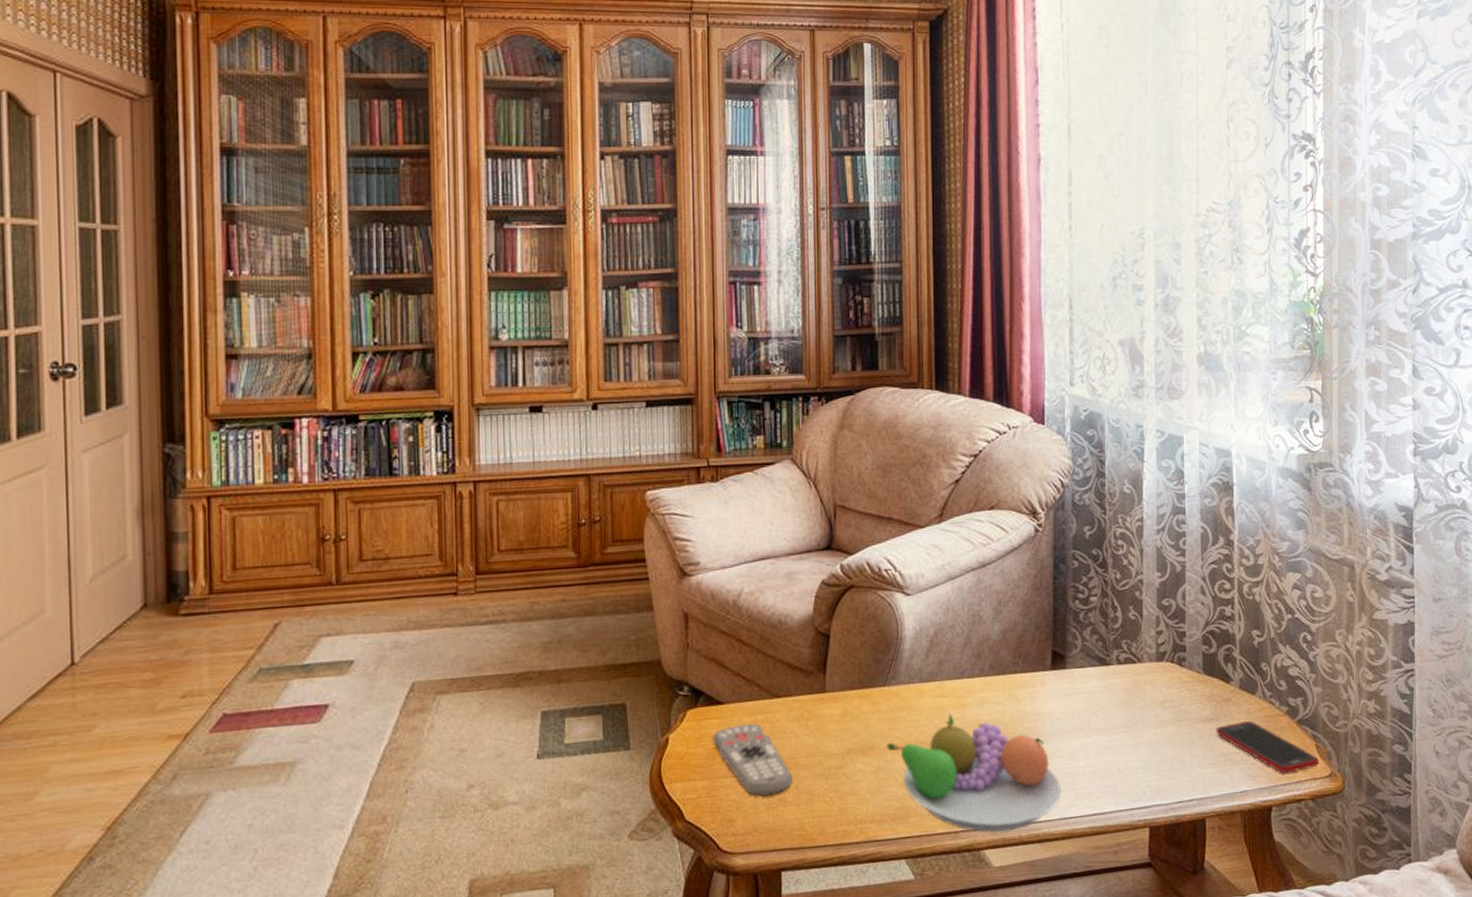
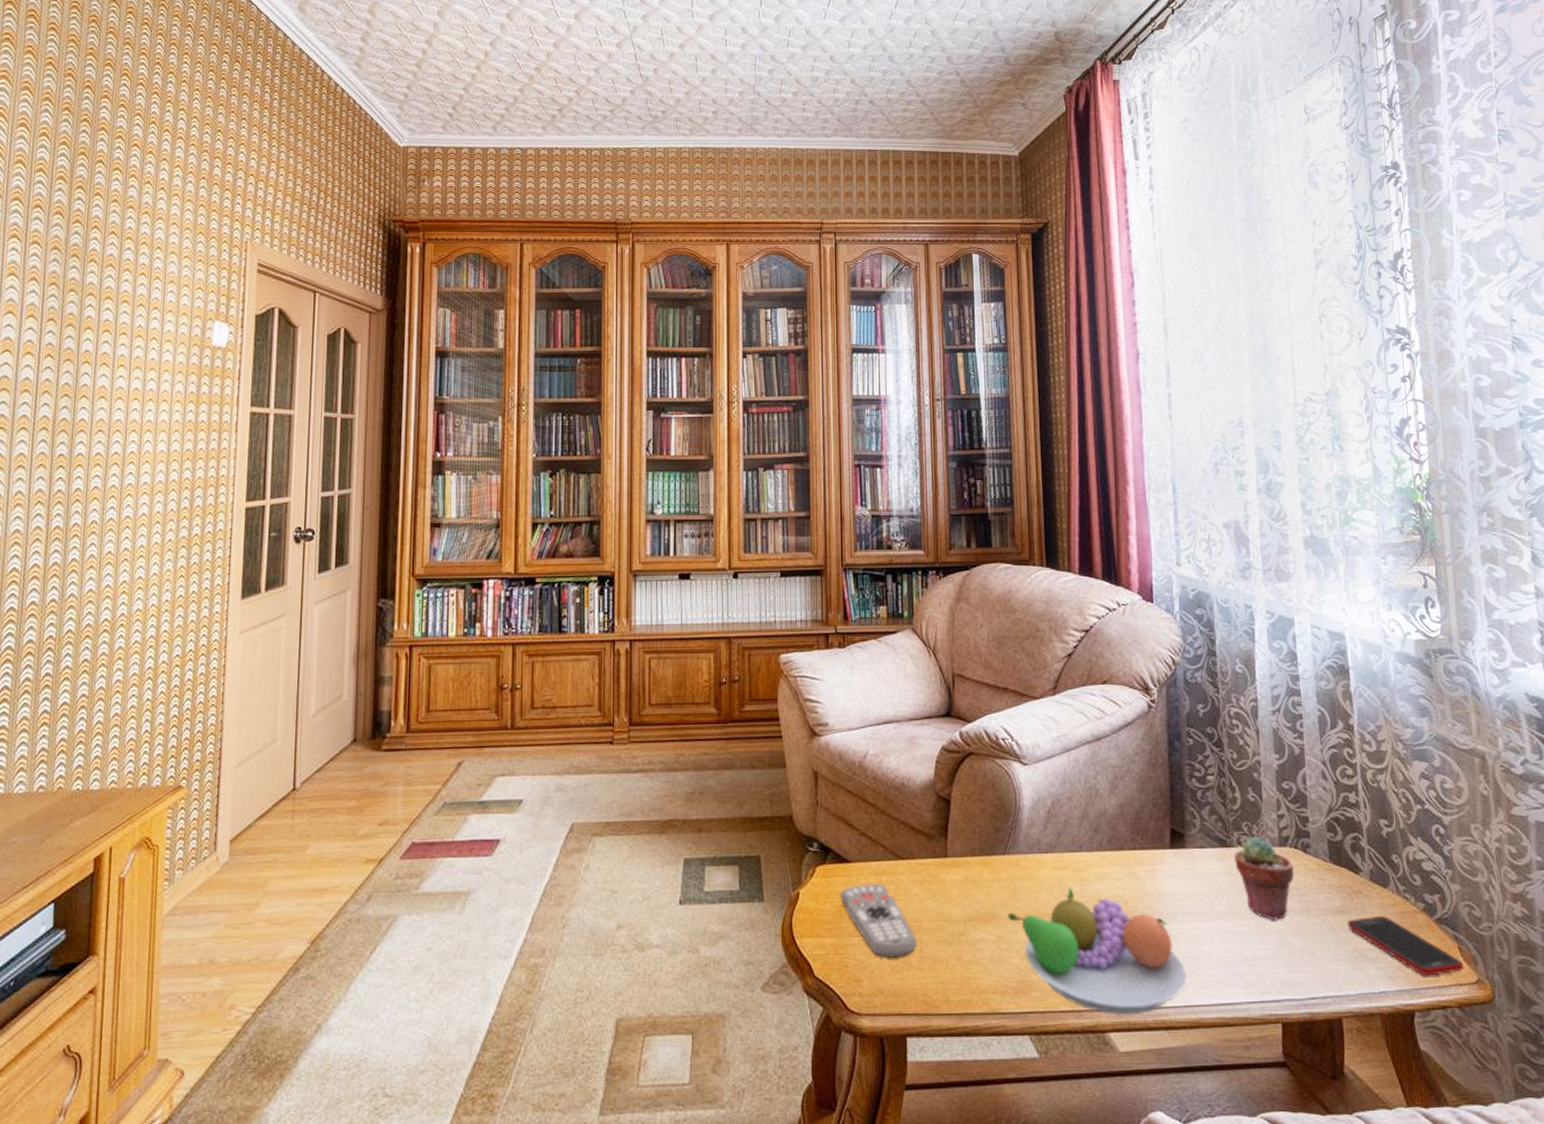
potted succulent: none [1113,653,1169,732] -> present [1234,836,1294,920]

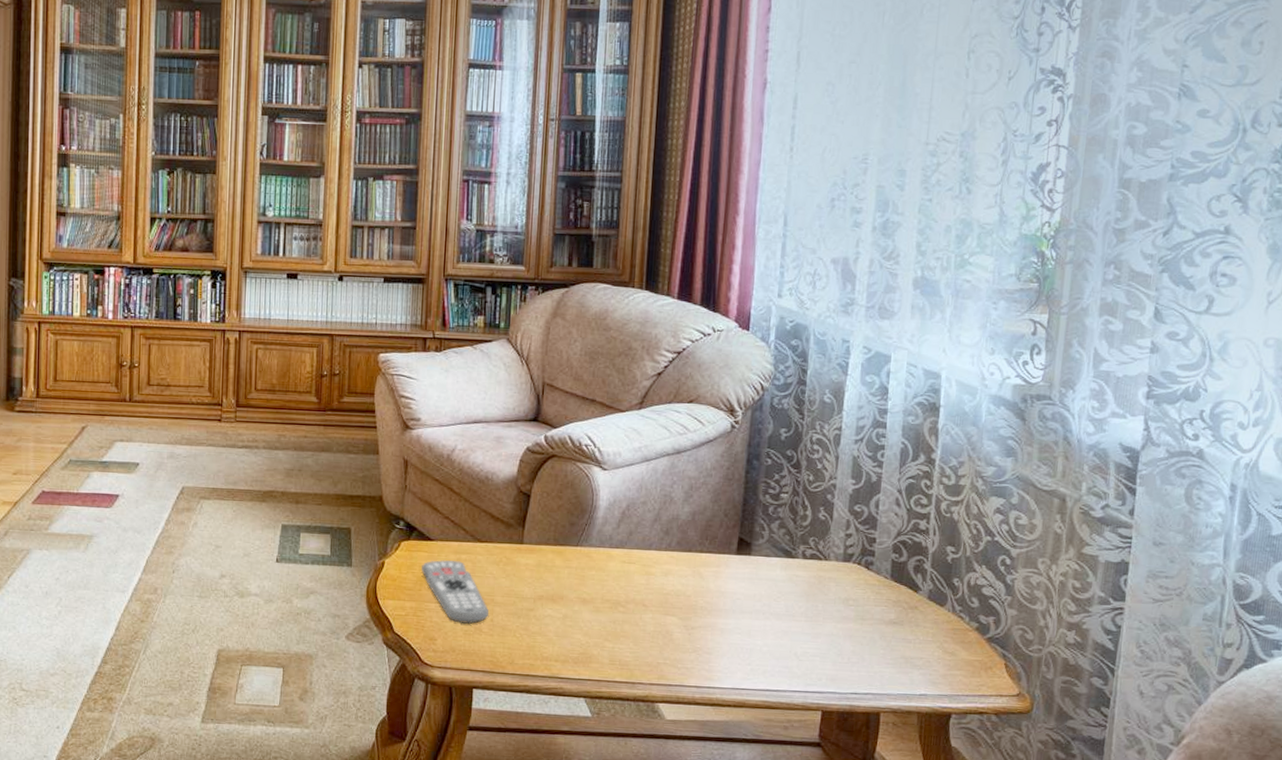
fruit bowl: present [1007,886,1187,1015] -> none [574,578,737,691]
potted succulent: present [1234,836,1294,920] -> none [797,550,854,625]
cell phone: present [1347,915,1464,976] -> none [898,629,1008,686]

